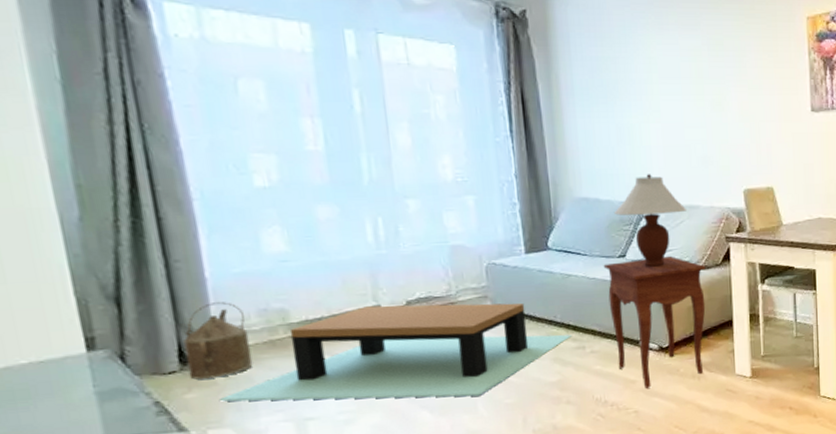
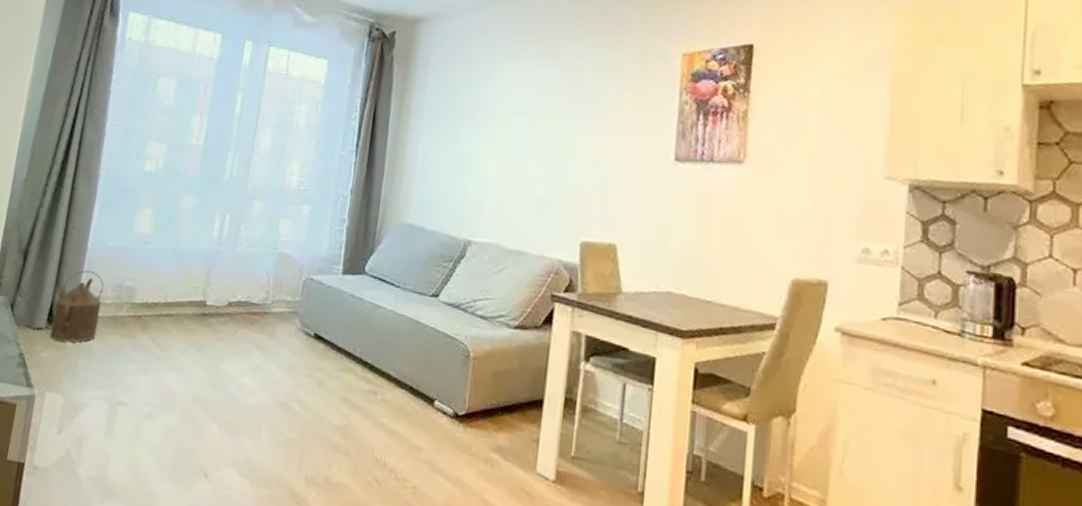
coffee table: present [218,303,572,402] -> none [62,299,367,421]
side table: present [603,255,706,388] -> none [406,301,523,462]
table lamp: present [613,174,686,267] -> none [435,208,513,316]

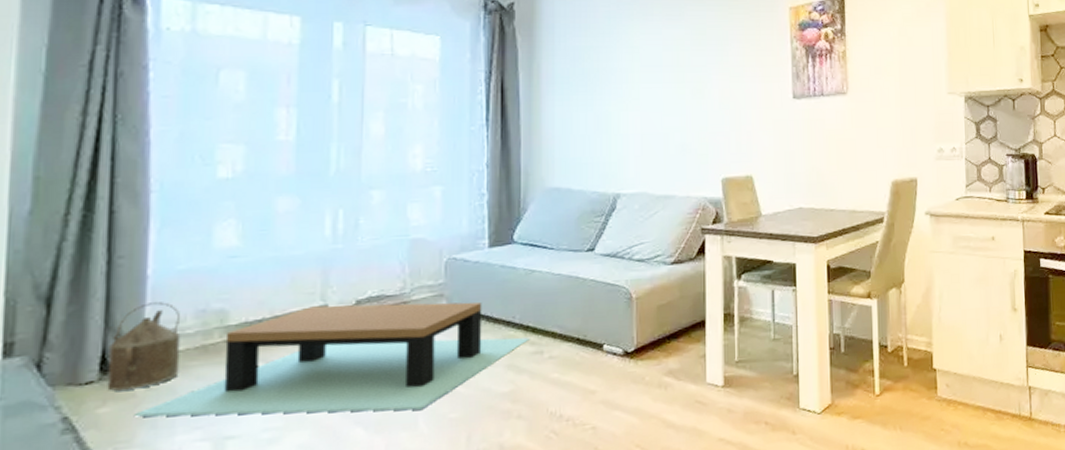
coffee table: none [62,299,367,421] -> present [133,302,530,417]

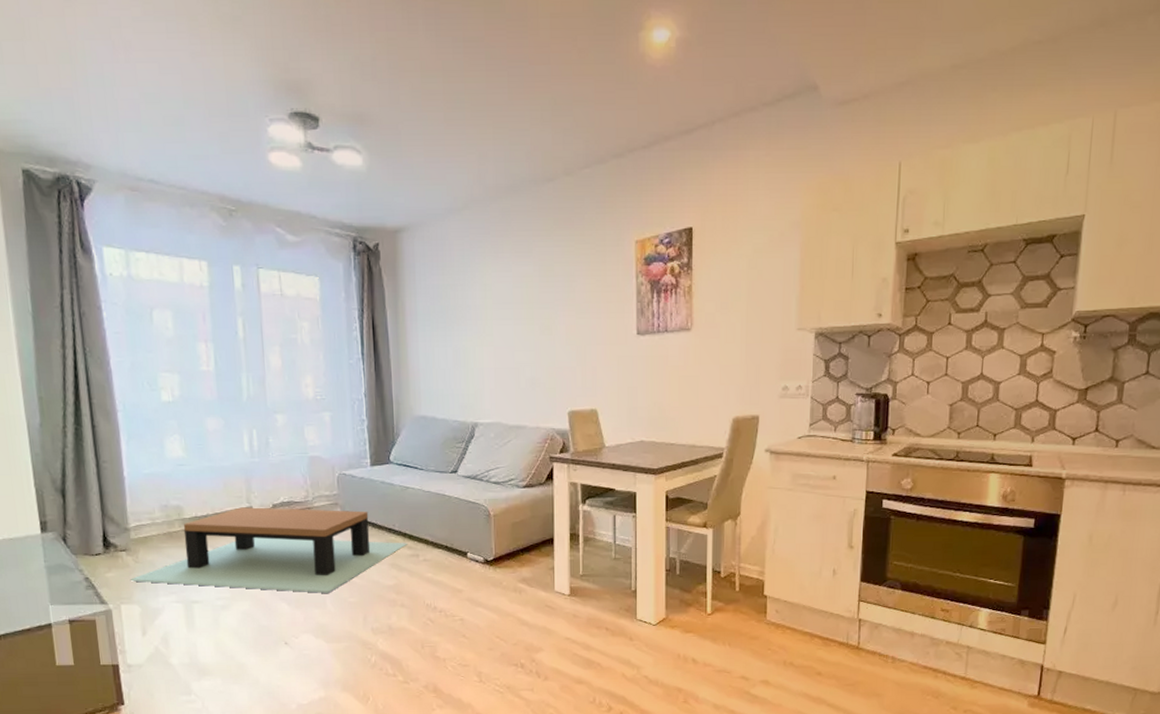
watering can: present [107,302,181,391] -> none [107,498,155,561]

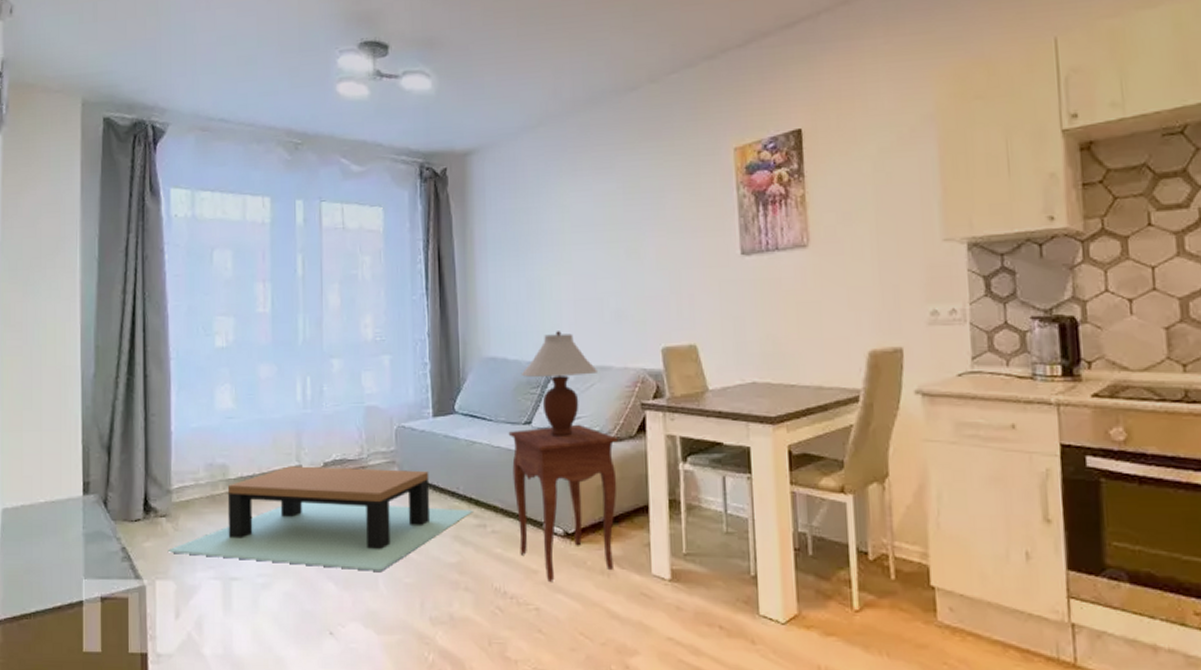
side table: none [437,473,530,598] -> present [508,424,618,581]
table lamp: none [448,395,514,483] -> present [521,331,597,436]

